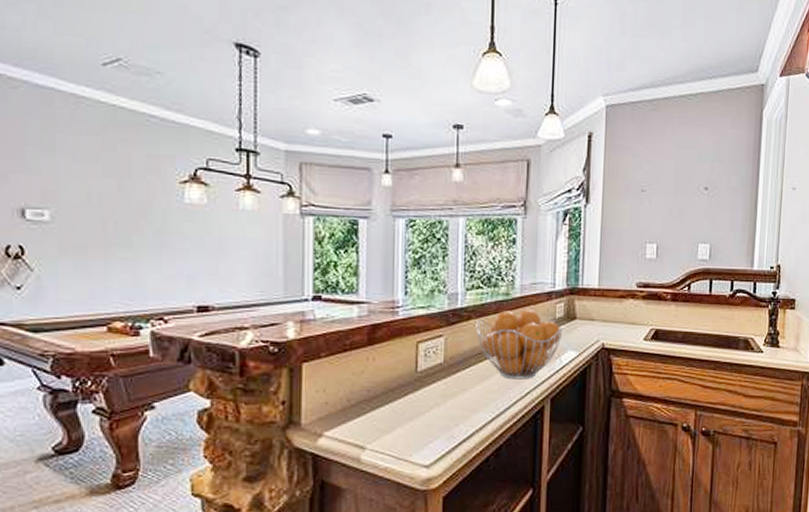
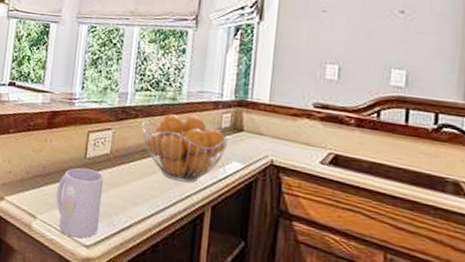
mug: none [387,383,440,460] -> present [56,167,104,239]

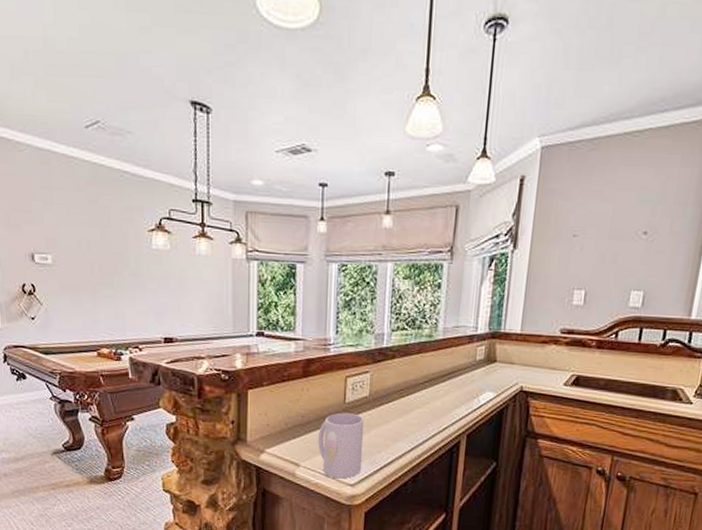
fruit basket: present [141,114,230,183] -> none [399,351,484,416]

